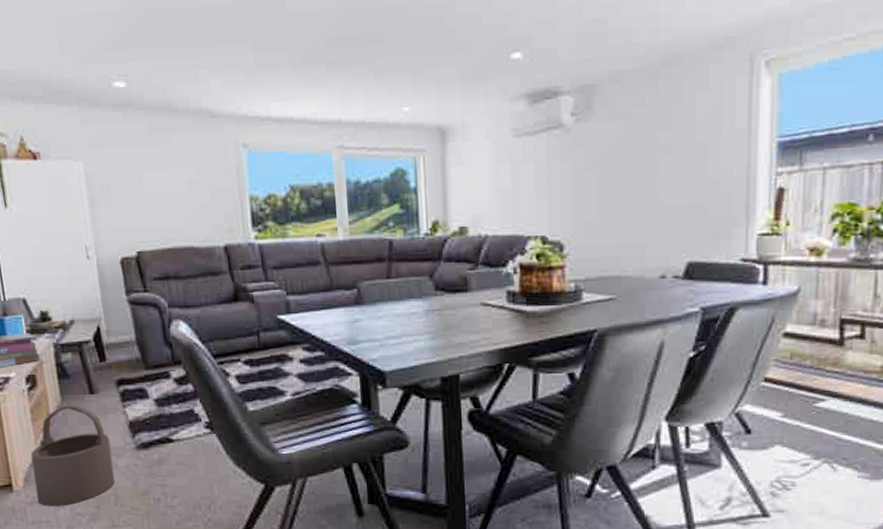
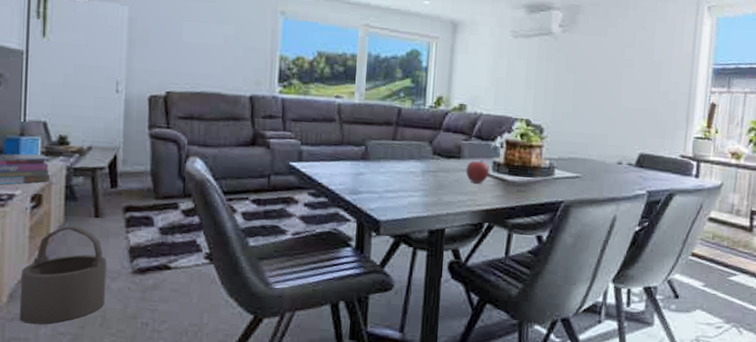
fruit: none [475,290,504,319] -> present [465,159,490,184]

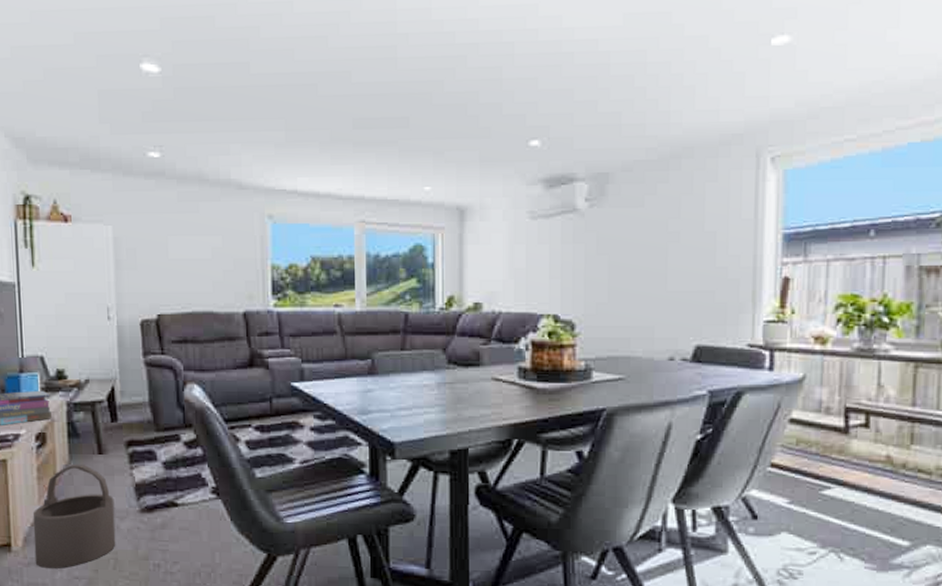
fruit: present [465,159,490,184] -> none [487,366,515,394]

